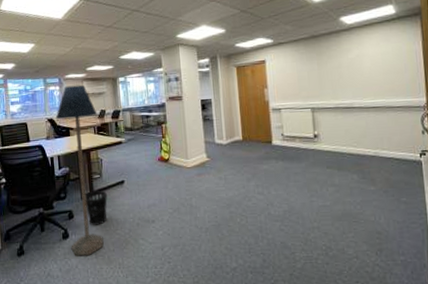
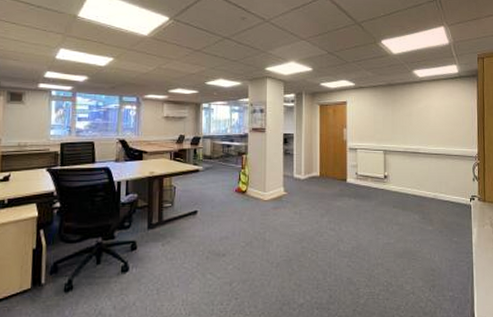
floor lamp: present [55,85,104,255] -> none [128,106,176,291]
wastebasket: present [85,191,107,225] -> none [152,221,177,258]

